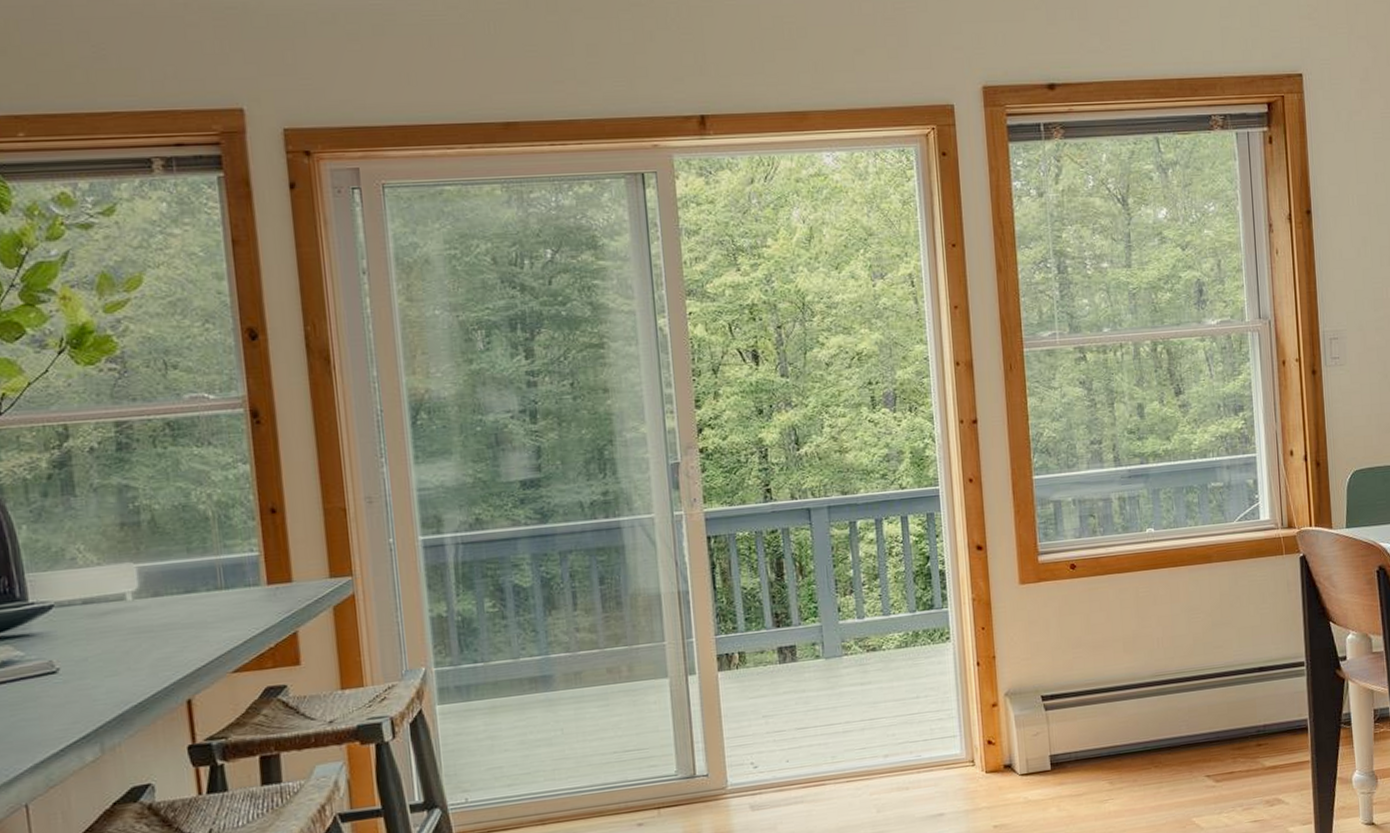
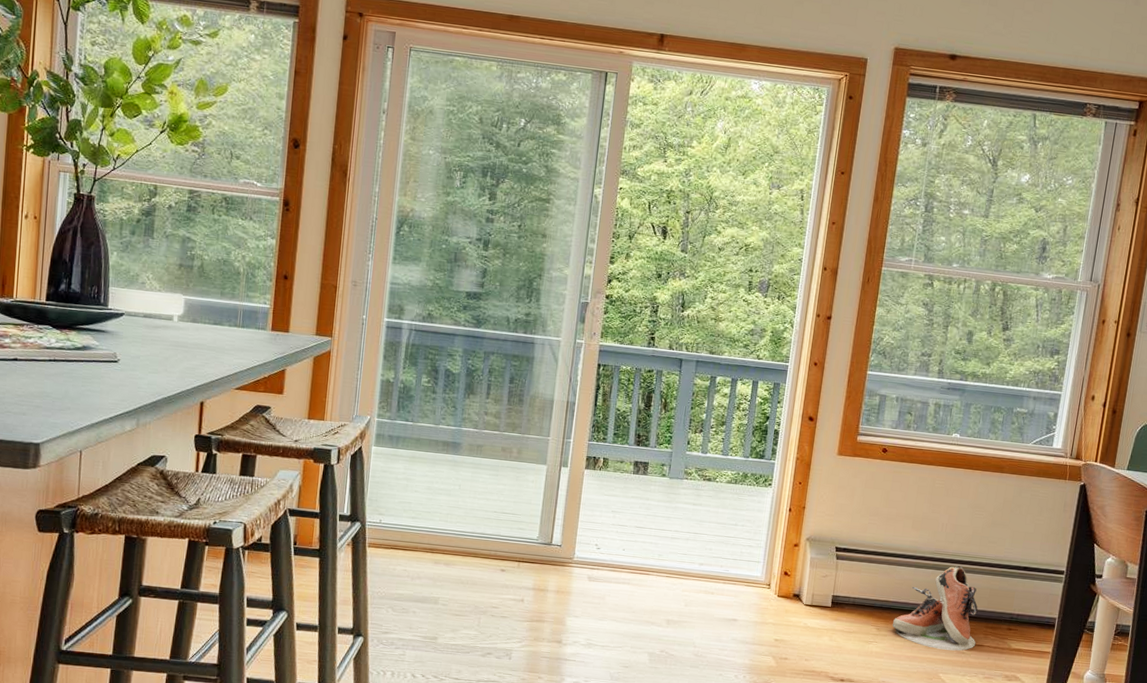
shoe: none [1126,684,1225,790] -> present [892,566,978,651]

